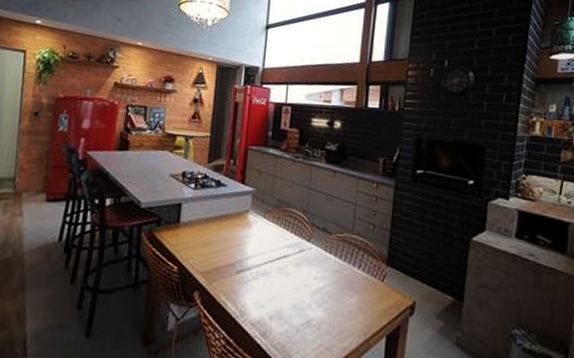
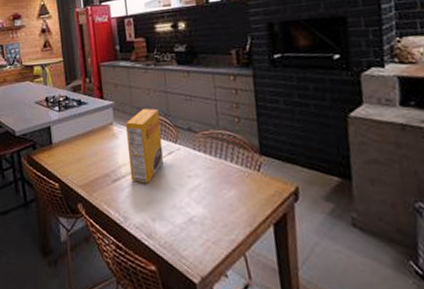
cereal box: none [256,201,298,279] -> present [126,108,164,184]

